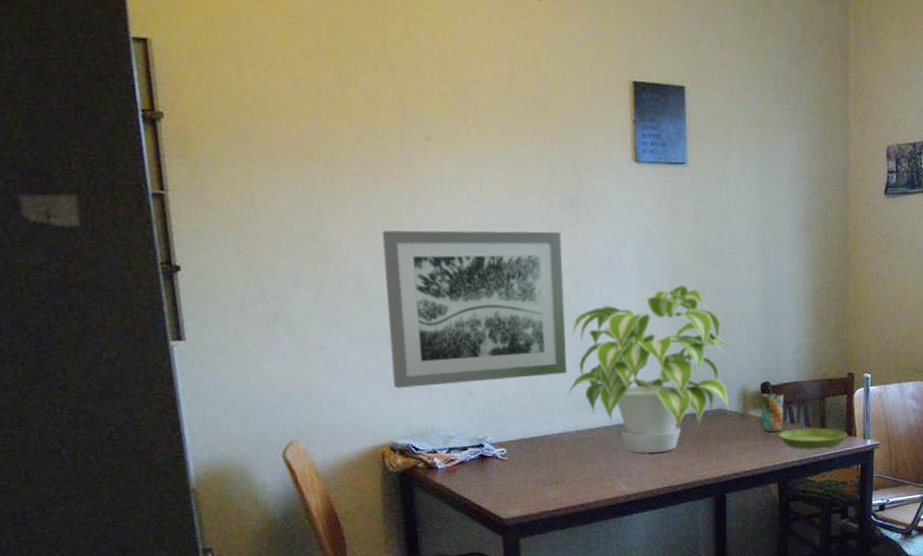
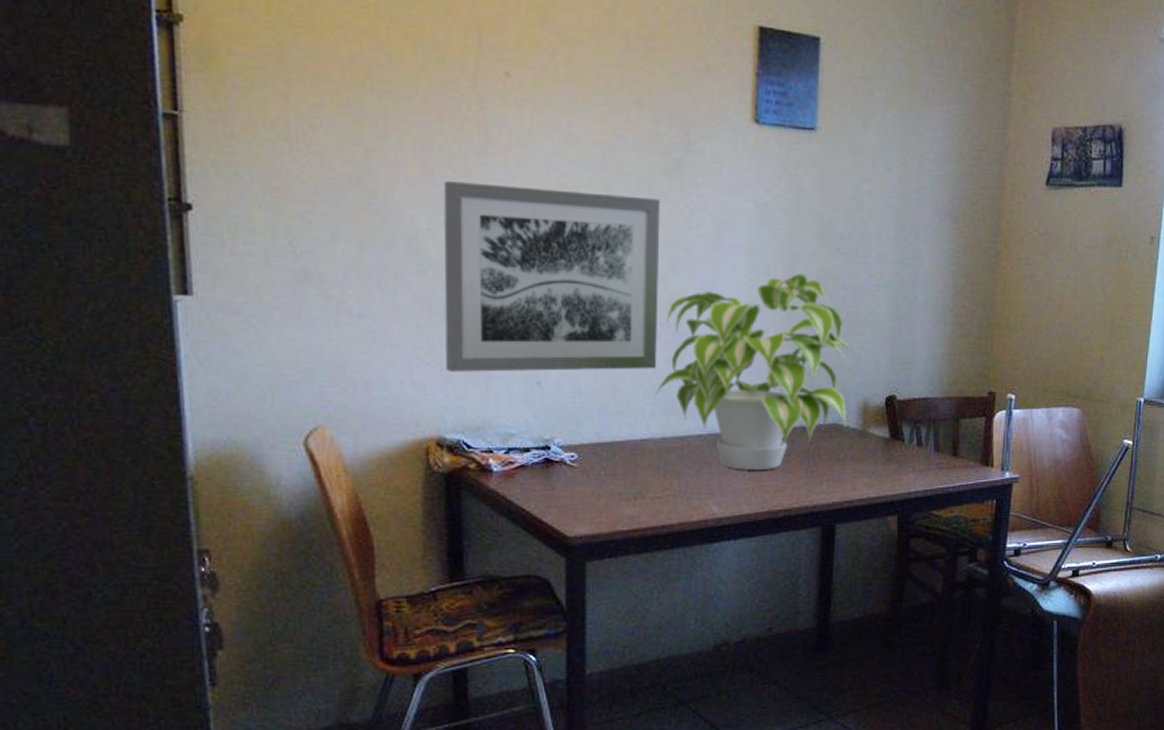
cup: present [761,392,784,433] -> none [884,409,912,456]
saucer: present [778,427,847,450] -> none [902,453,983,479]

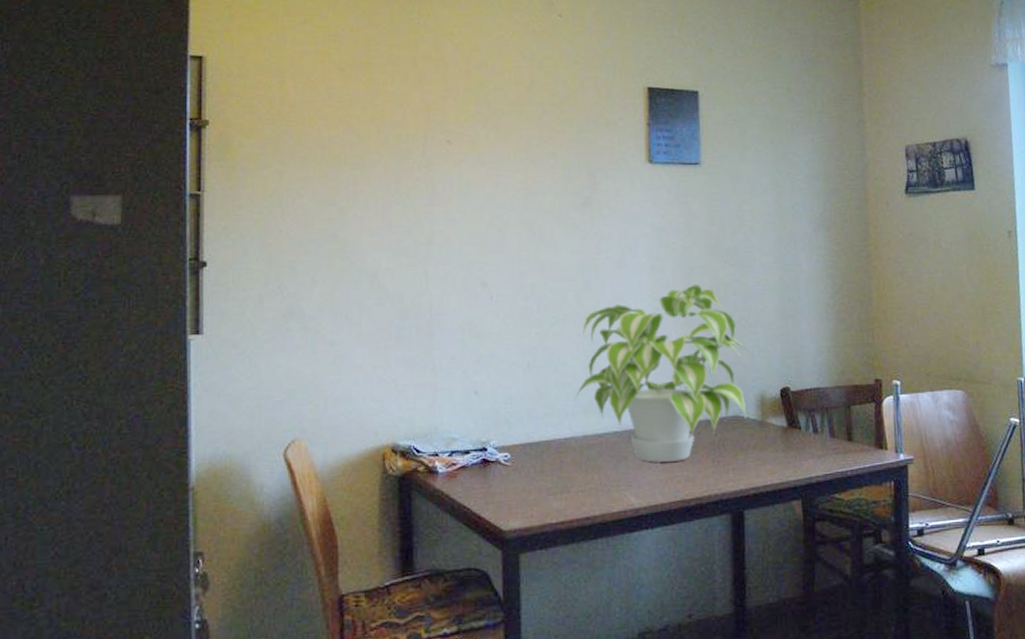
wall art: present [443,181,660,372] -> none [399,228,576,387]

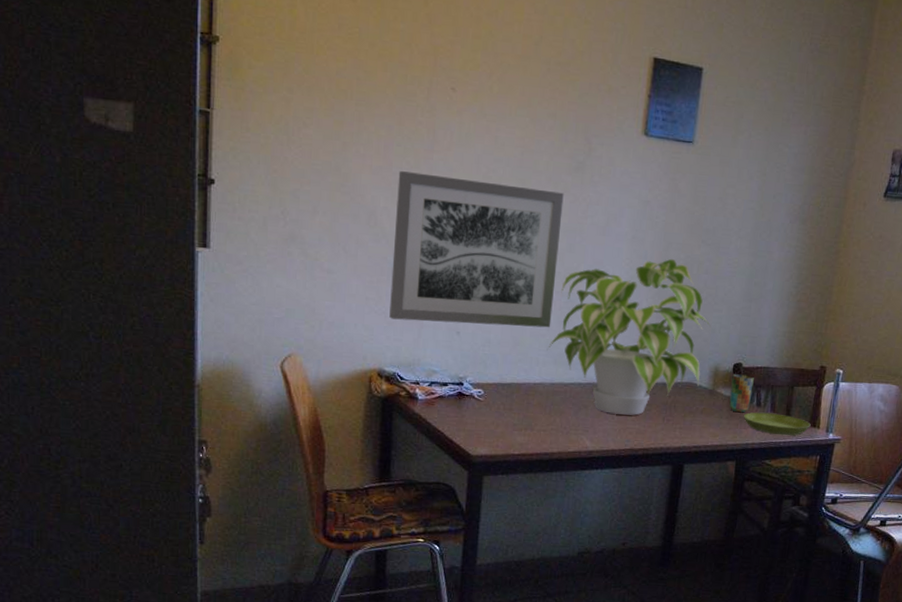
wall art: none [399,228,576,387] -> present [389,171,564,328]
cup: none [781,399,806,443] -> present [729,374,754,413]
saucer: none [800,438,877,464] -> present [743,412,811,436]

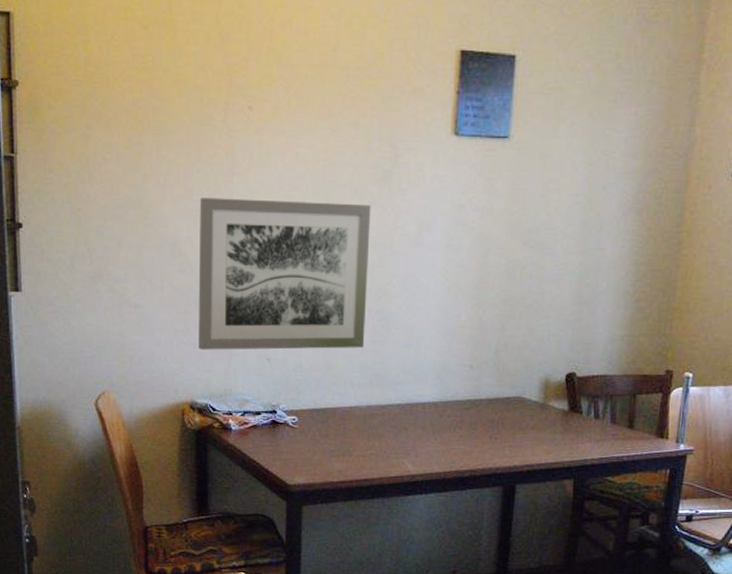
plant: present [548,258,711,416] -> none [363,264,538,435]
cup: present [729,374,754,413] -> none [563,385,590,427]
saucer: present [743,412,811,436] -> none [579,424,658,449]

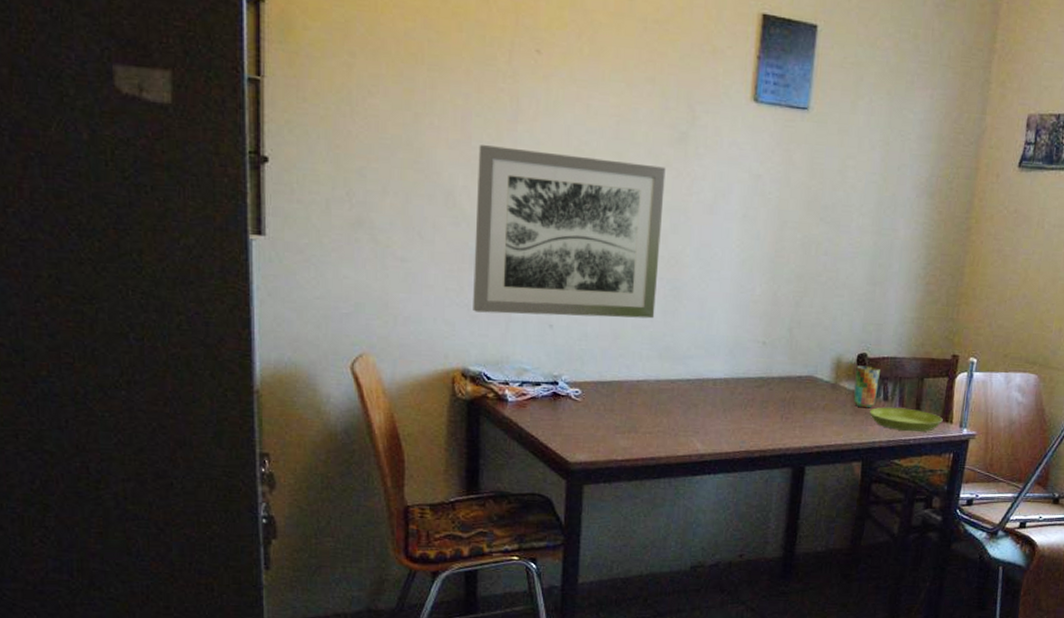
cup: none [563,385,590,427] -> present [853,365,880,408]
saucer: none [579,424,658,449] -> present [869,407,943,433]

